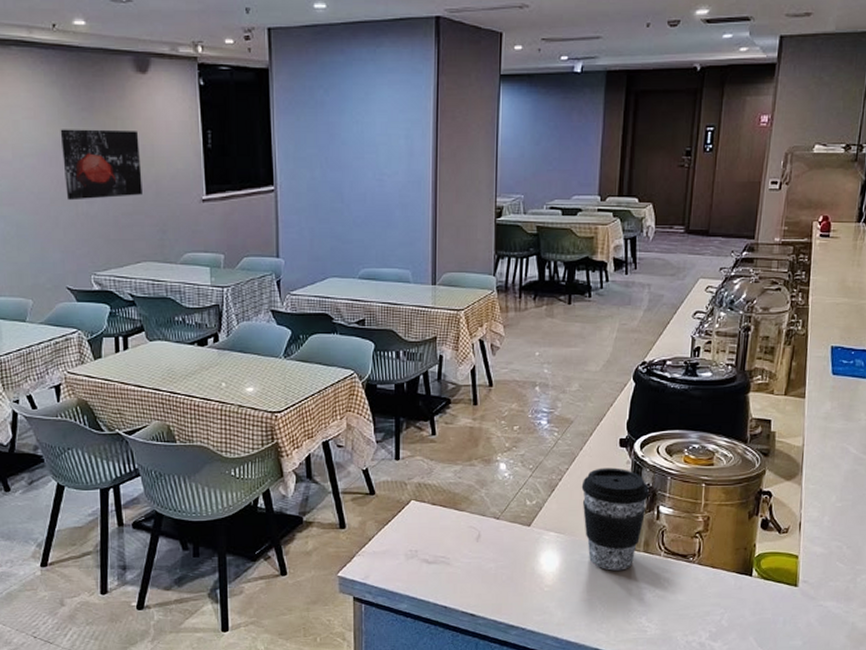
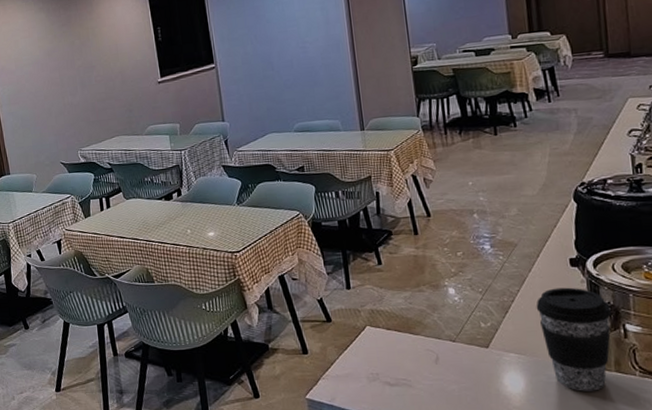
wall art: present [60,129,142,201] -> none [48,35,112,95]

